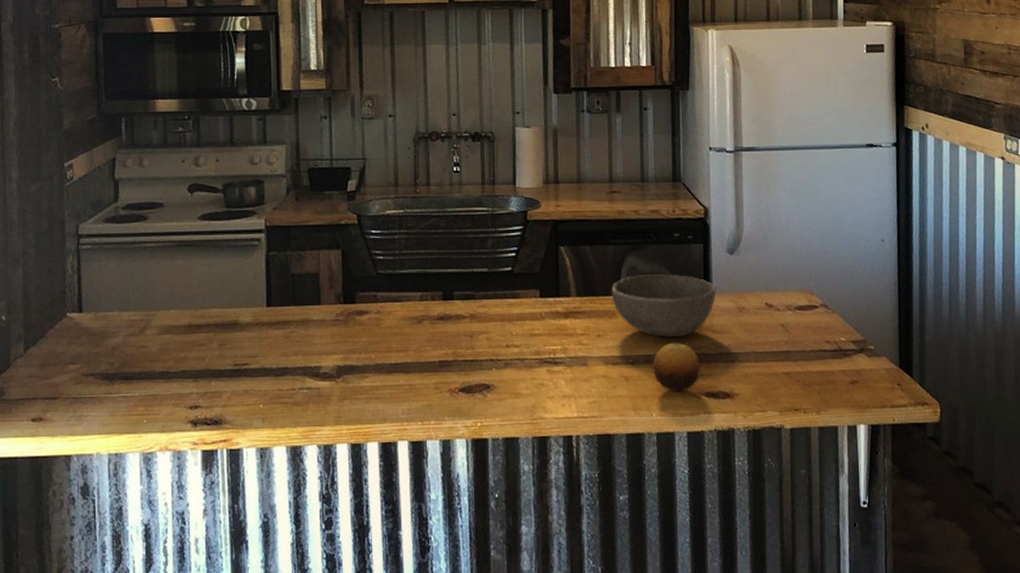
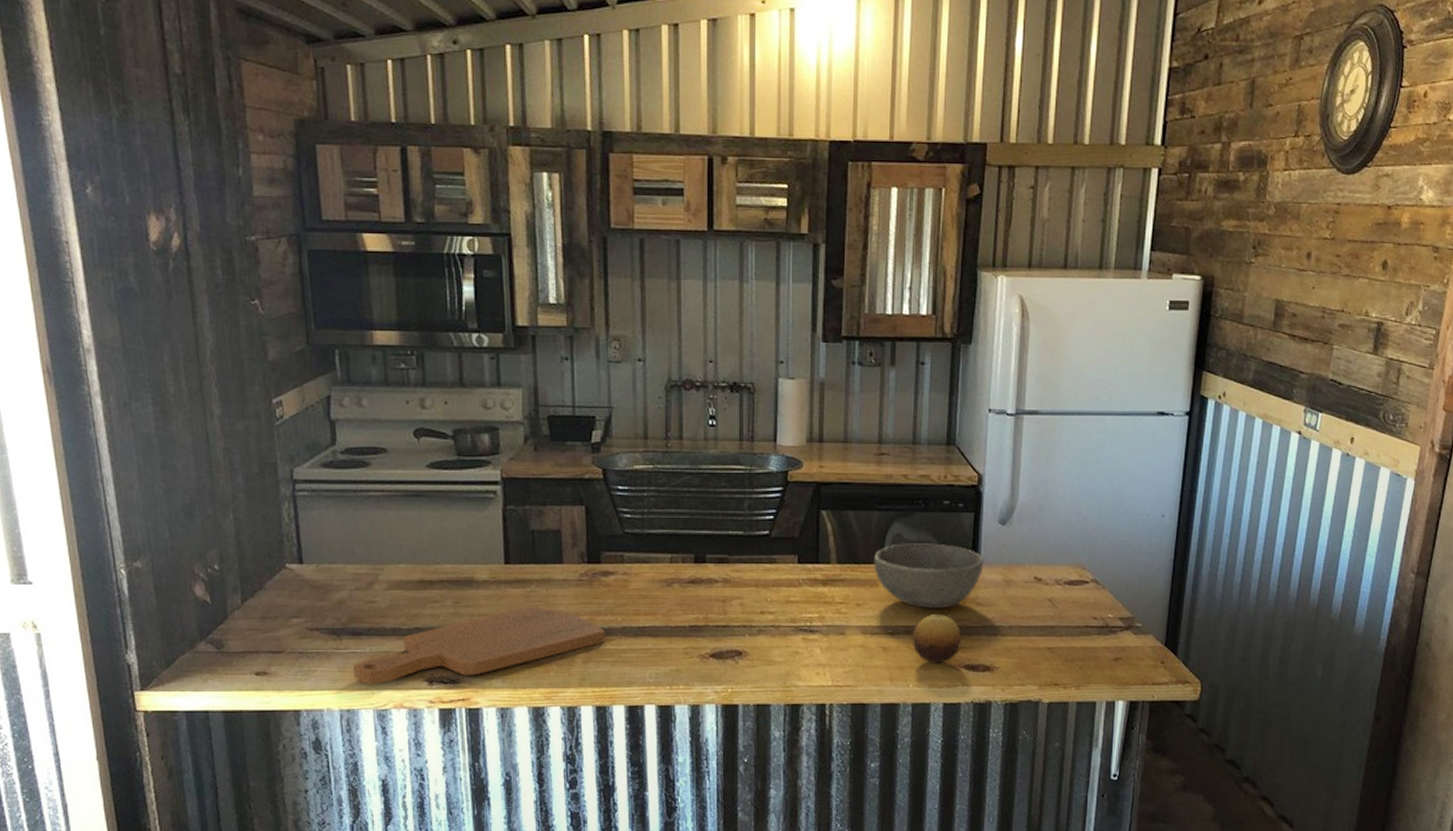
cutting board: none [123,345,360,428] -> present [353,605,605,685]

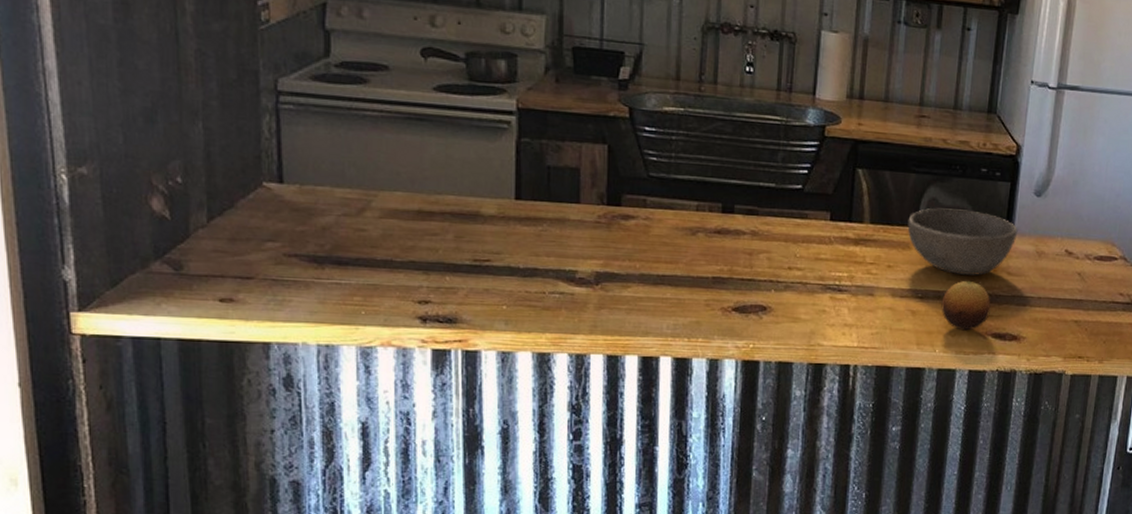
cutting board: present [353,605,605,685] -> none [336,244,622,319]

